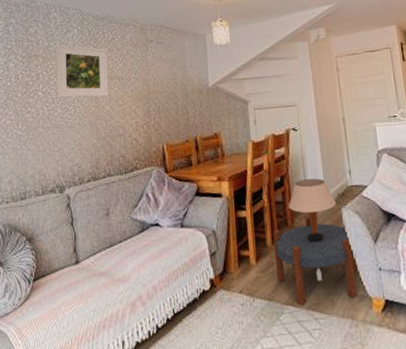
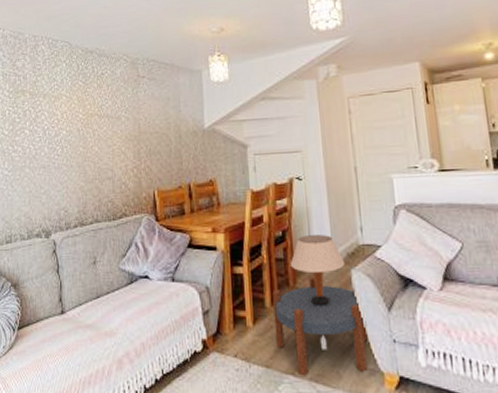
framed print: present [54,43,109,98] -> none [42,78,97,137]

